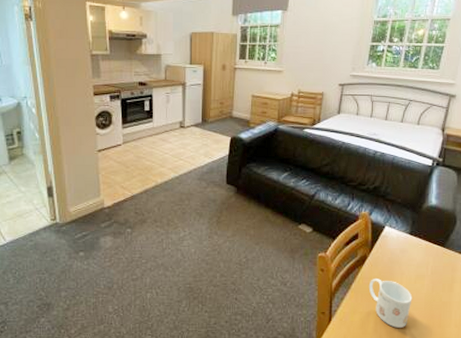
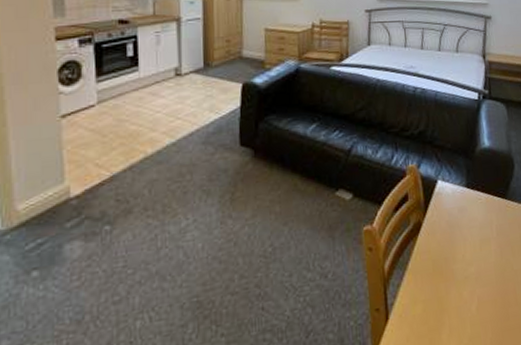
mug: present [368,279,412,328] -> none [428,251,481,316]

